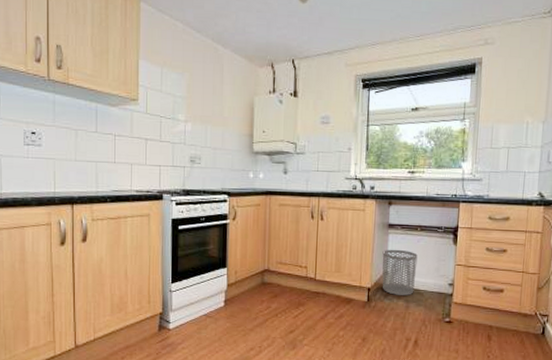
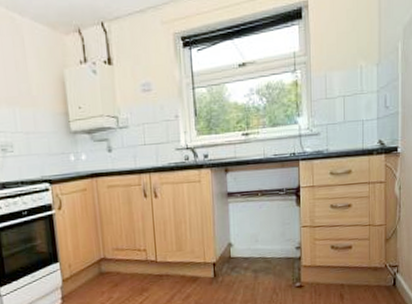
waste bin: present [382,249,418,295] -> none [224,218,262,267]

